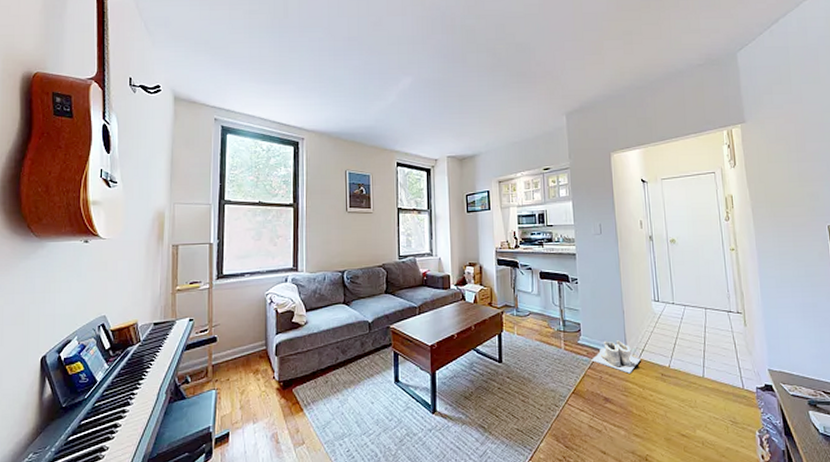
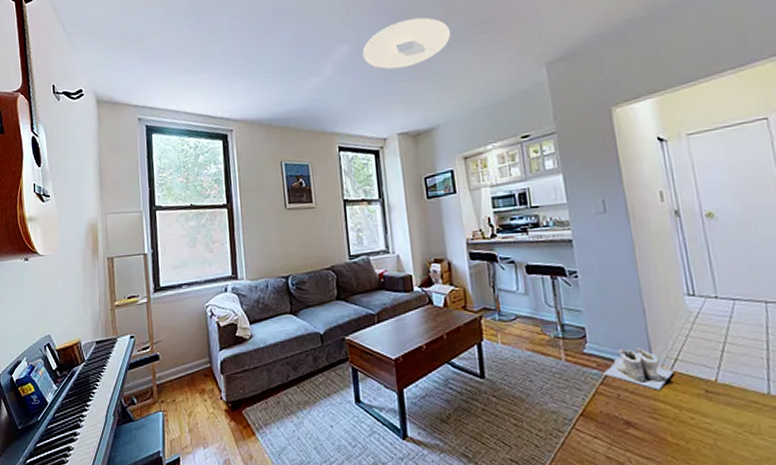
ceiling light: none [423,63,496,103] -> present [362,17,451,70]

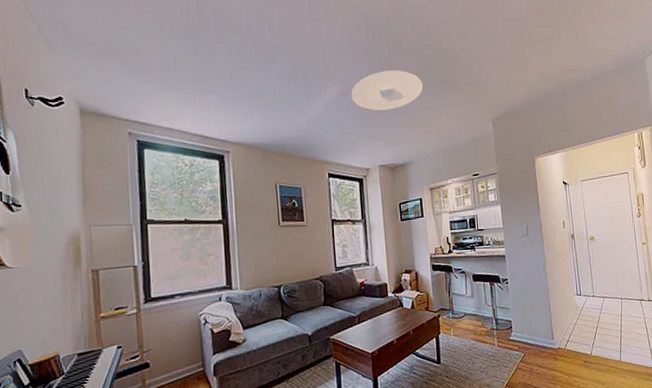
boots: present [603,348,674,390] -> none [522,334,566,364]

